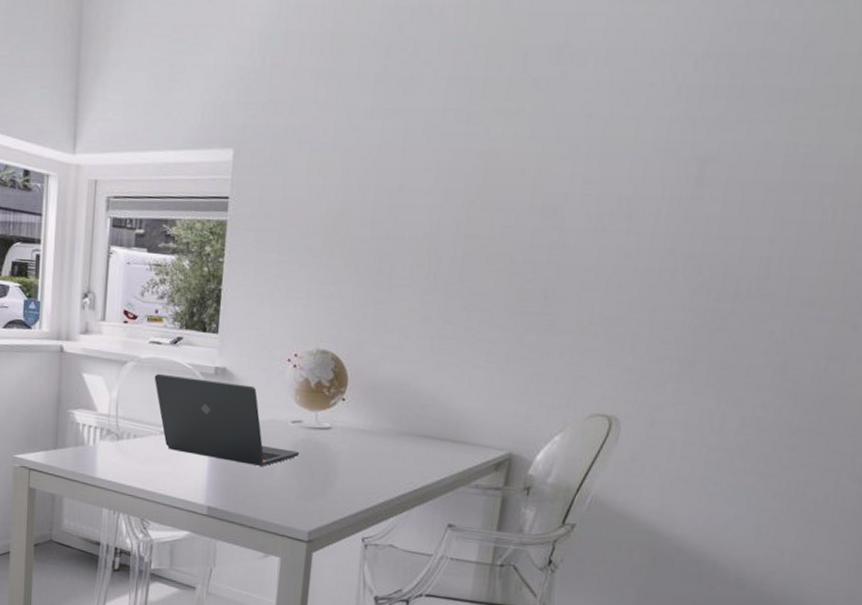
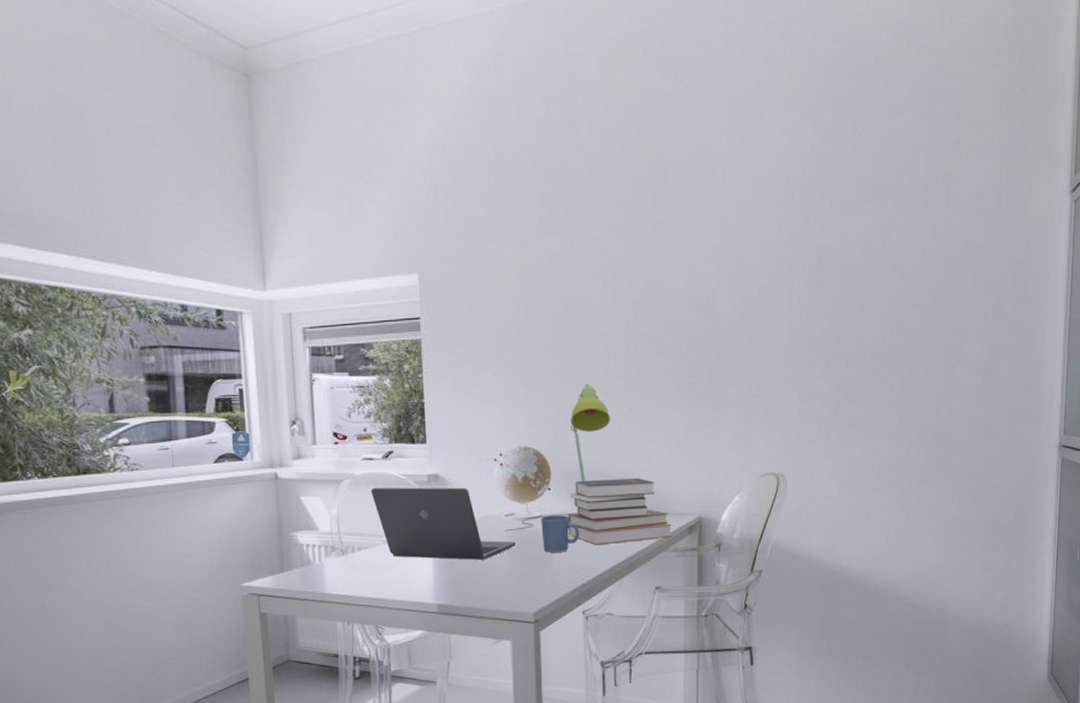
desk lamp: none [289,287,424,440] -> present [505,383,611,532]
mug: none [328,428,372,471] -> present [541,515,580,553]
books: none [358,395,477,472] -> present [568,478,672,545]

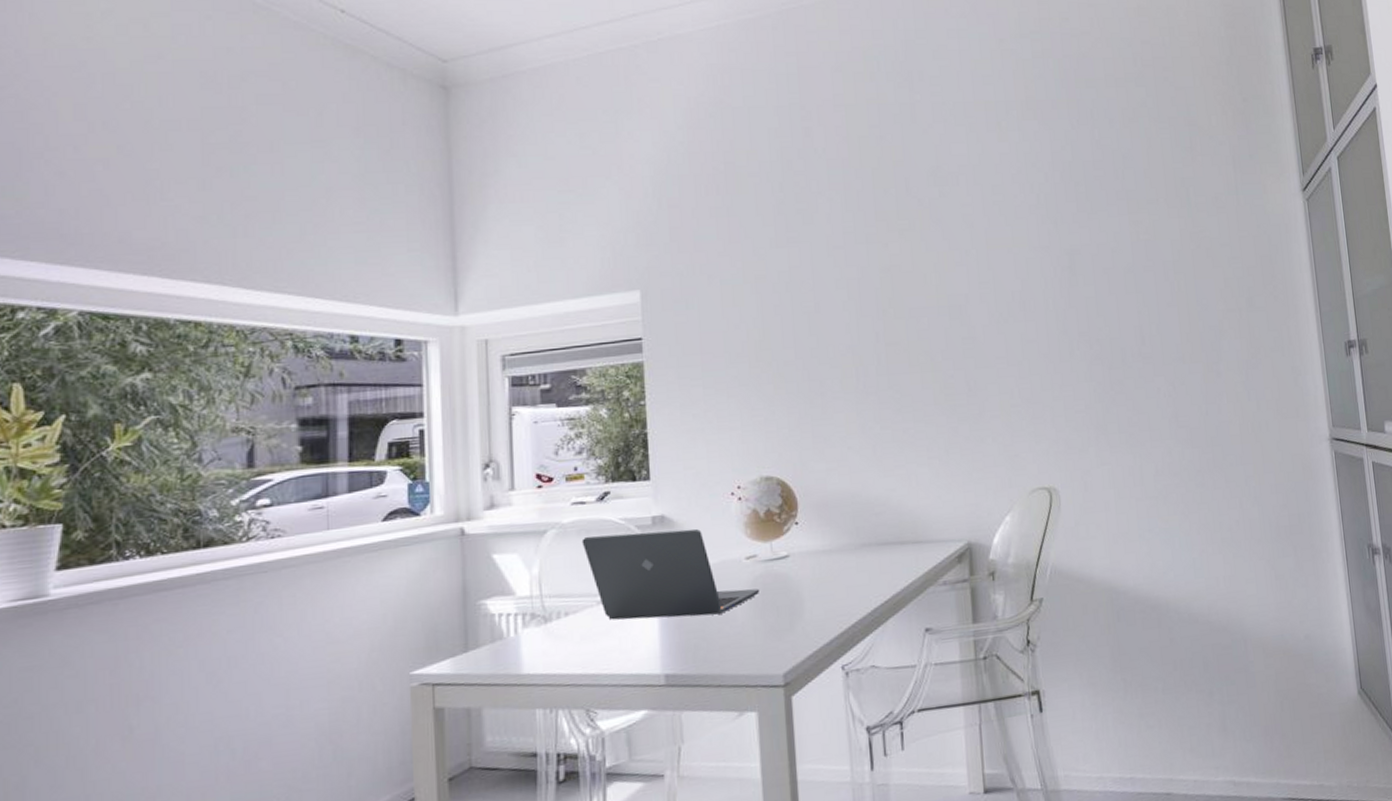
desk lamp: present [505,383,611,532] -> none [746,401,864,578]
mug: present [541,515,580,553] -> none [788,552,835,599]
books: present [568,478,672,545] -> none [820,503,940,585]

